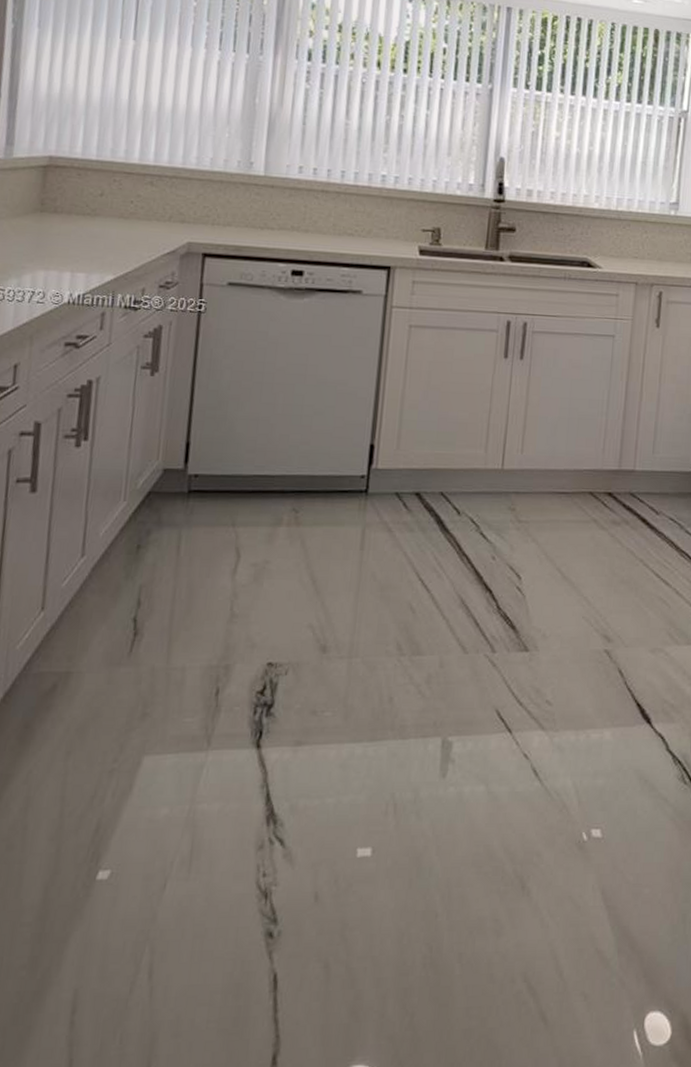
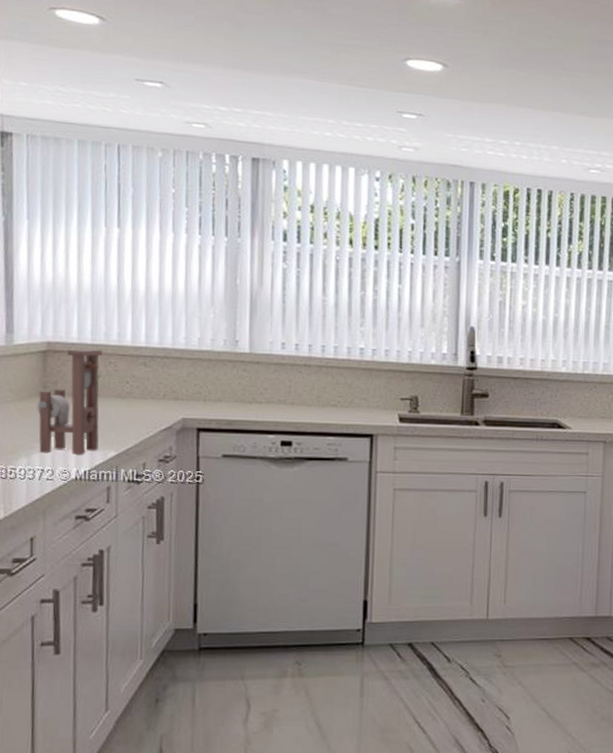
paper towel holder: none [31,165,108,277] -> present [36,349,103,455]

